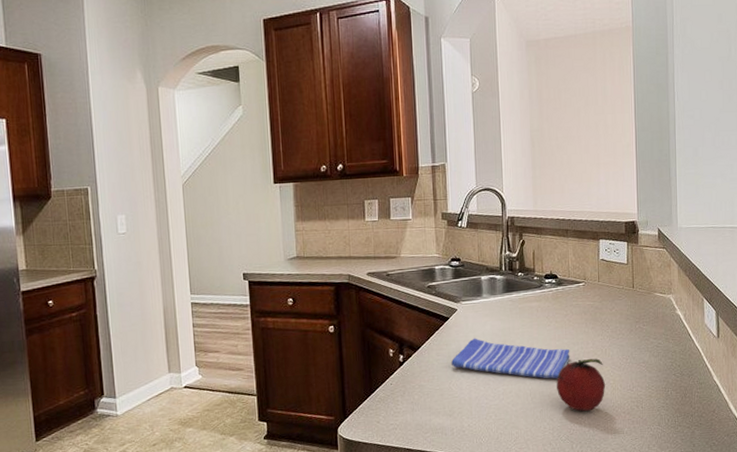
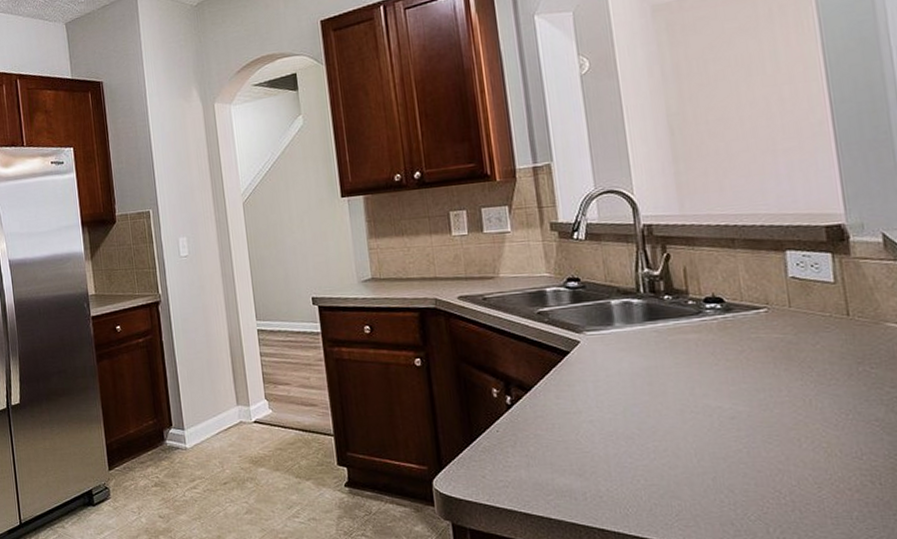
dish towel: present [450,338,570,379] -> none [576,378,754,436]
fruit: present [556,358,606,412] -> none [734,410,816,484]

